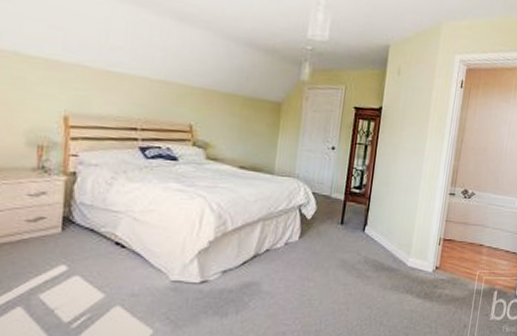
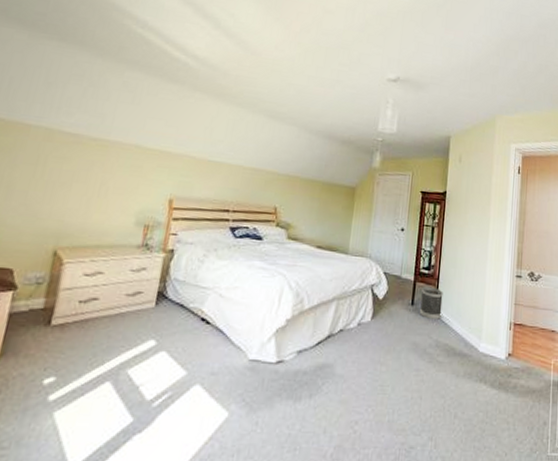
wastebasket: none [349,205,374,237] -> present [420,286,443,320]

